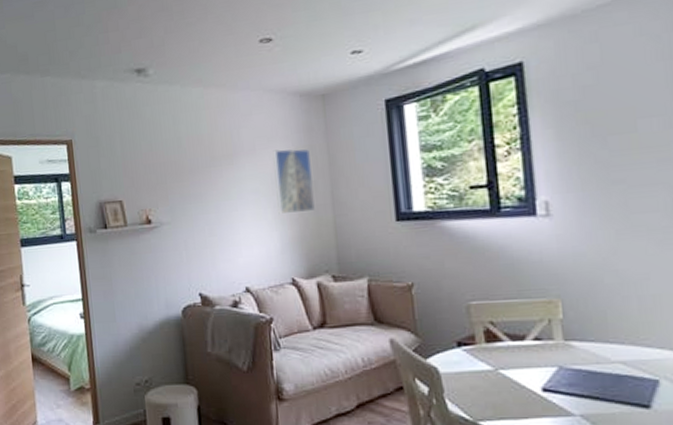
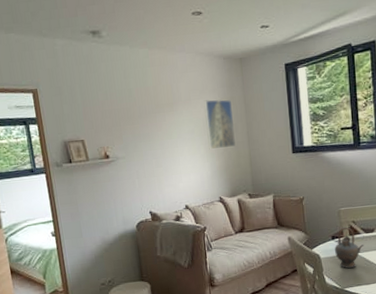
teapot: none [462,330,511,391] -> present [335,227,365,268]

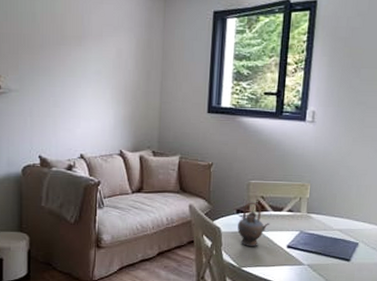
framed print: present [204,99,236,150] -> none [115,39,148,97]

